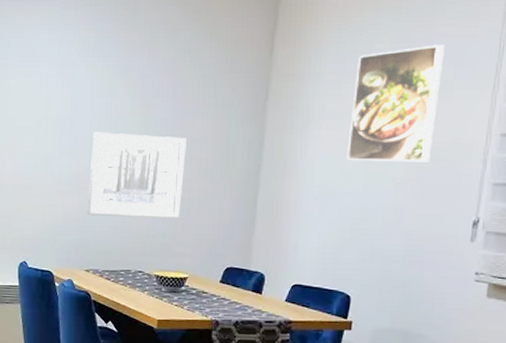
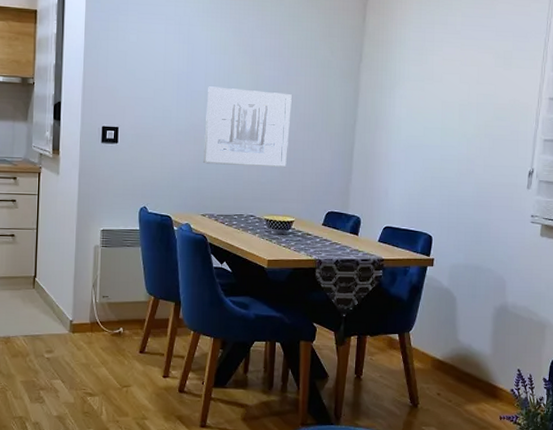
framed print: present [346,45,444,162] -> none [427,20,504,121]

